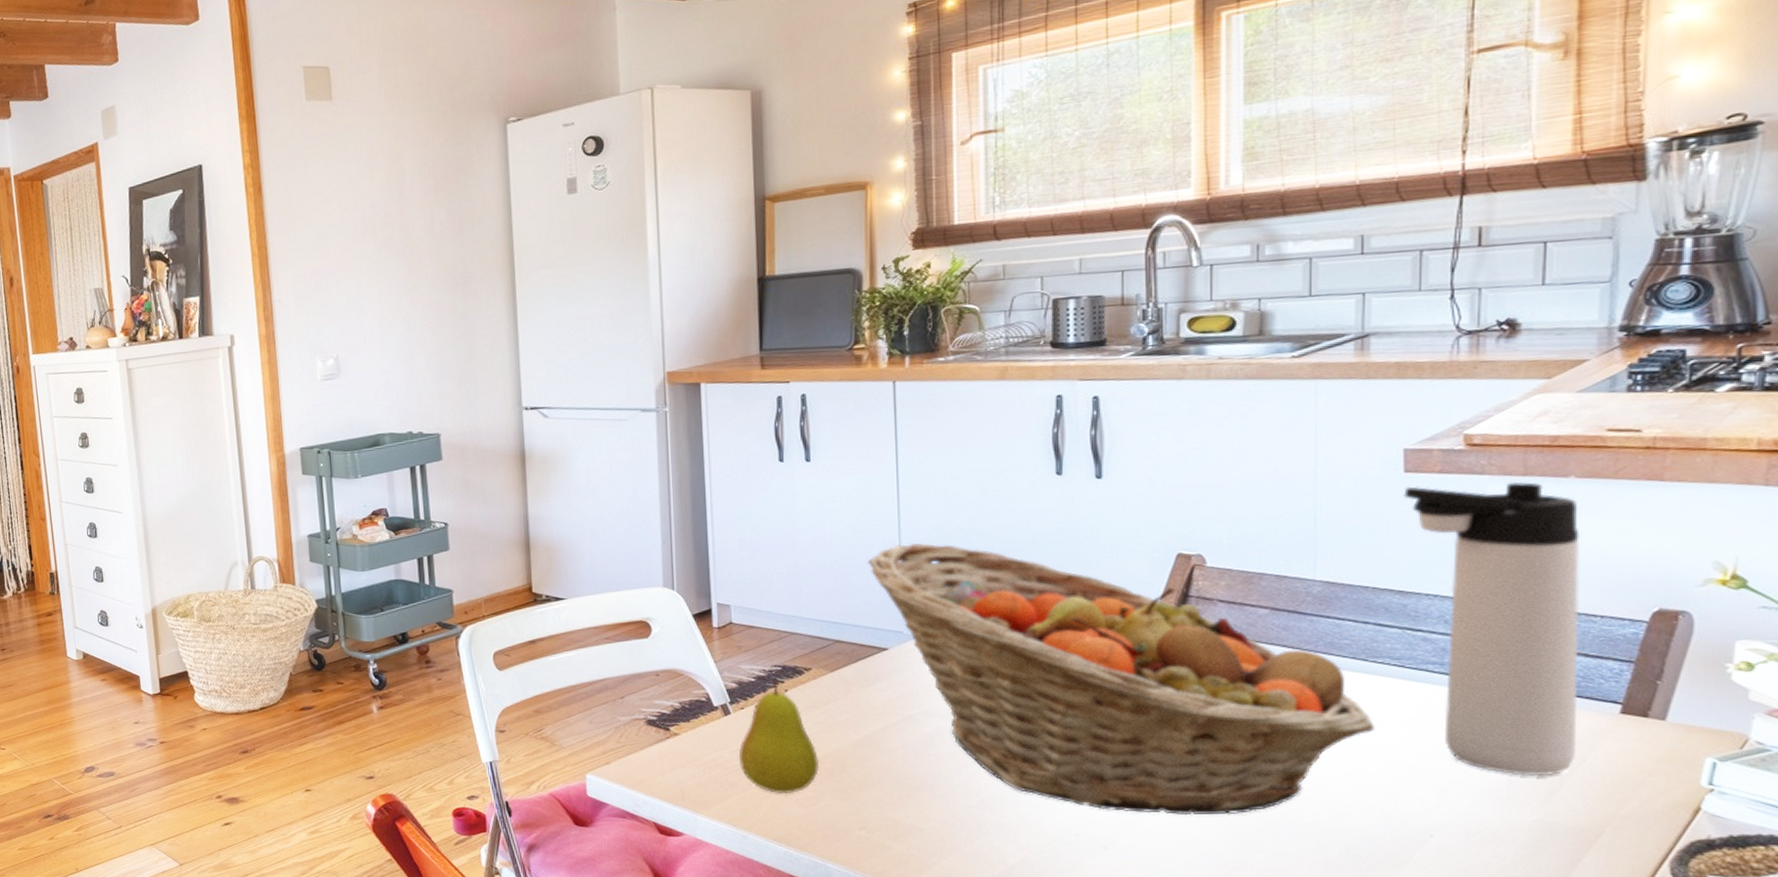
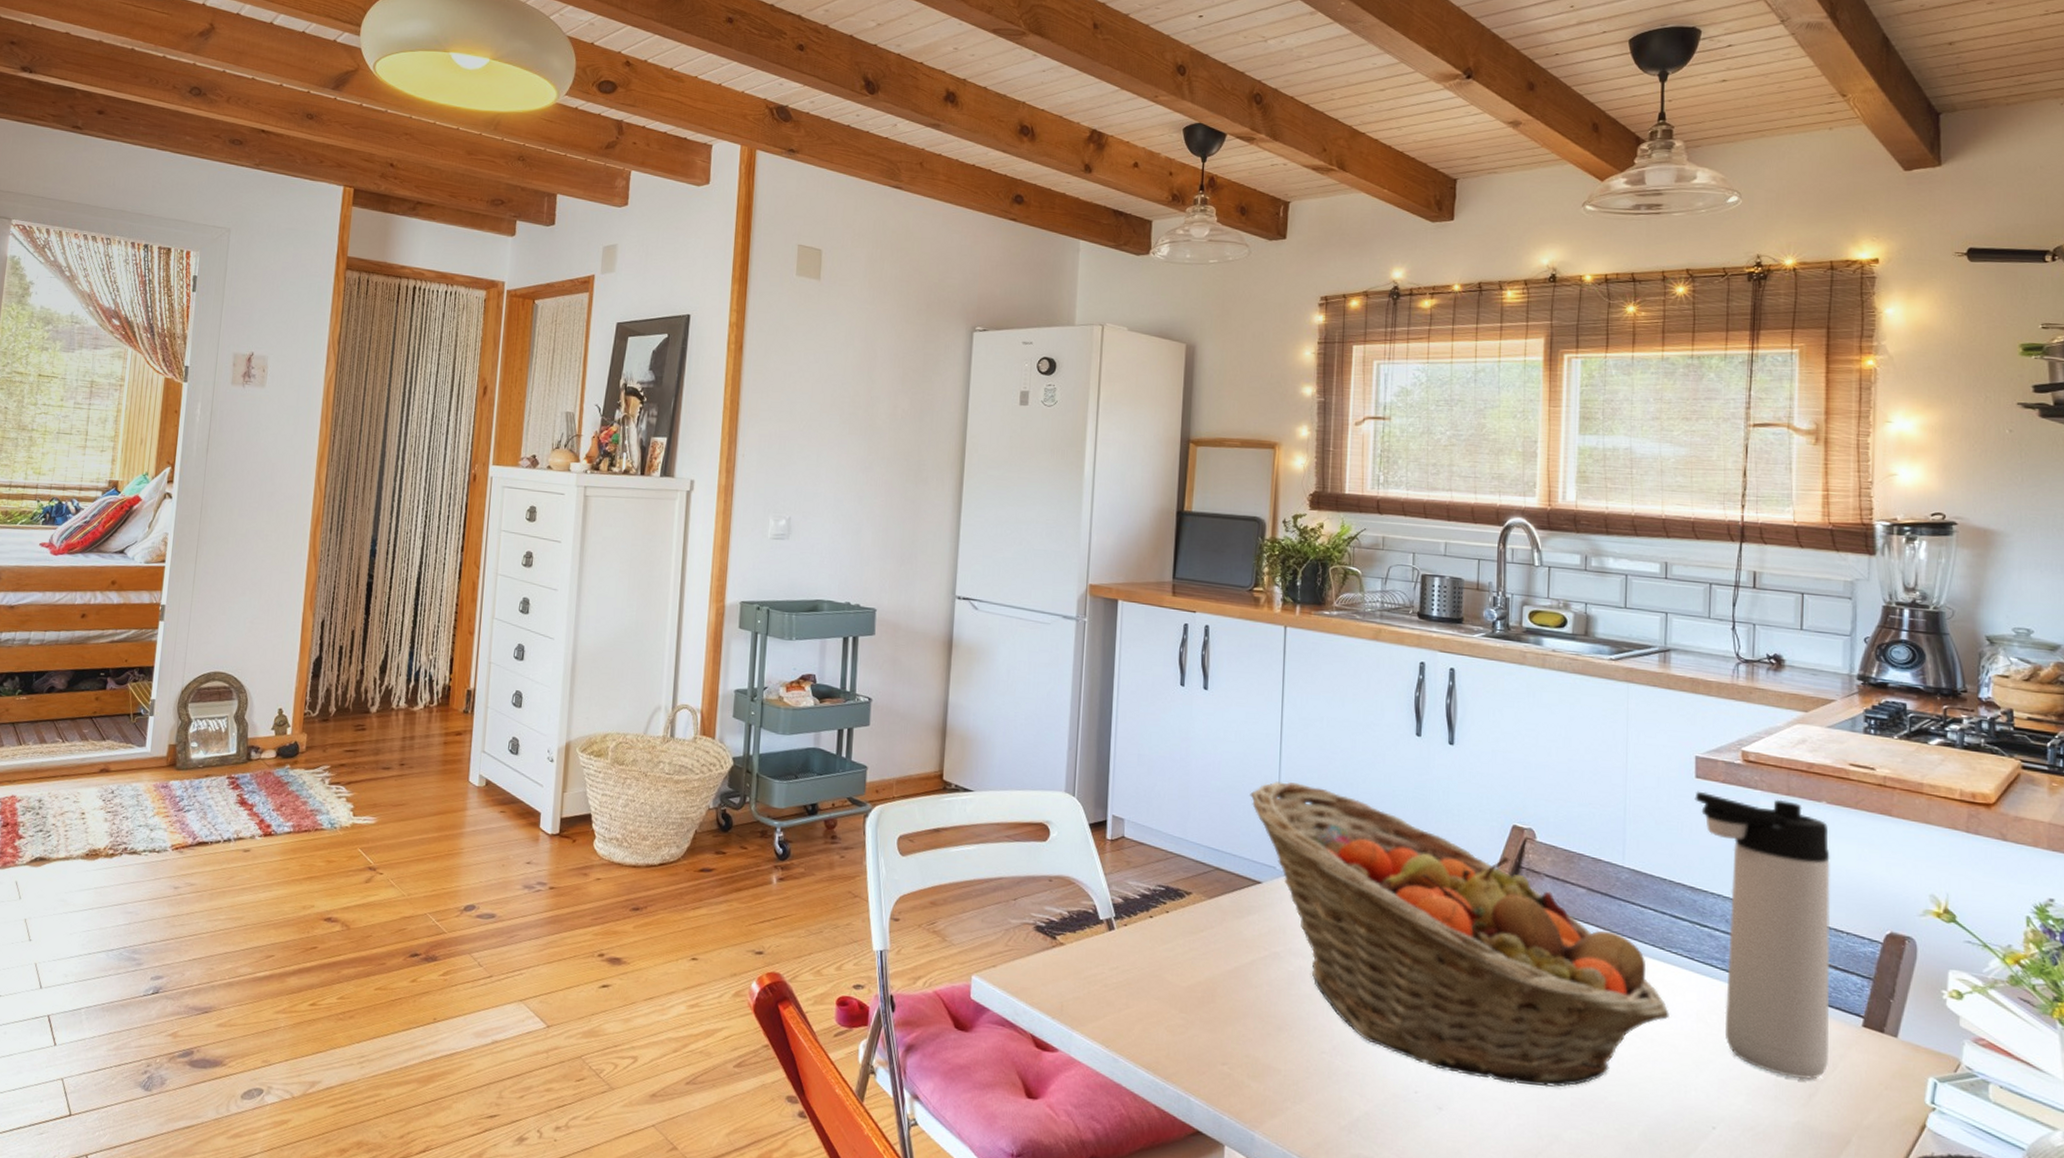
fruit: present [739,680,820,794] -> none [1118,899,1192,1020]

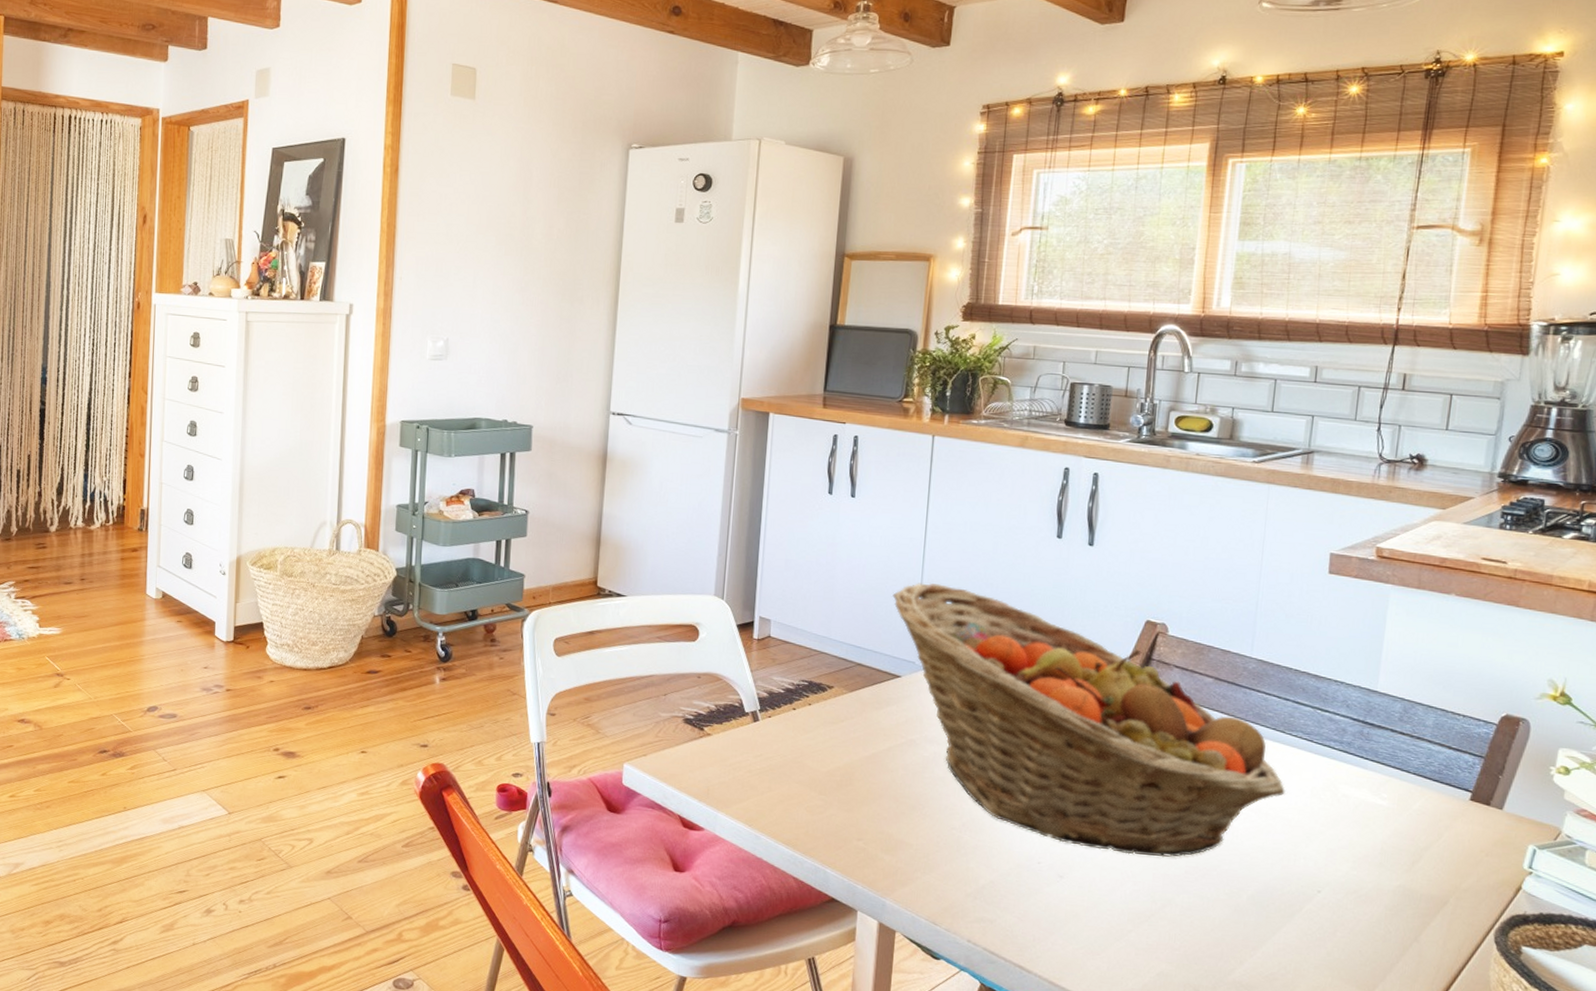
thermos bottle: present [1695,791,1831,1079] -> none [1326,586,1455,848]

